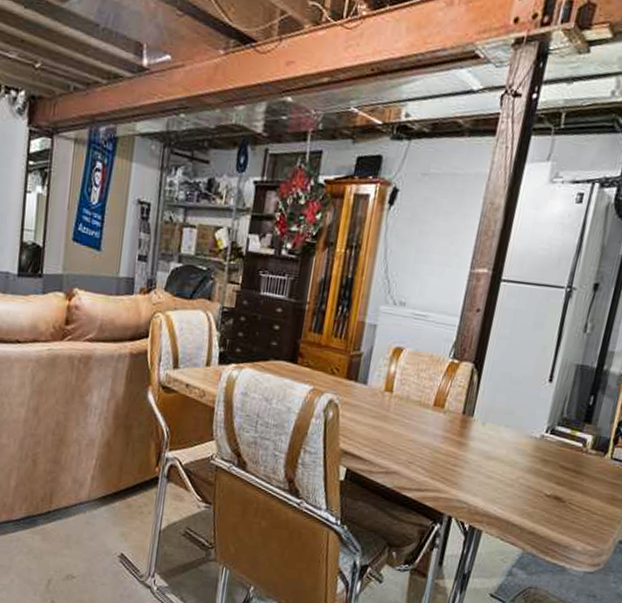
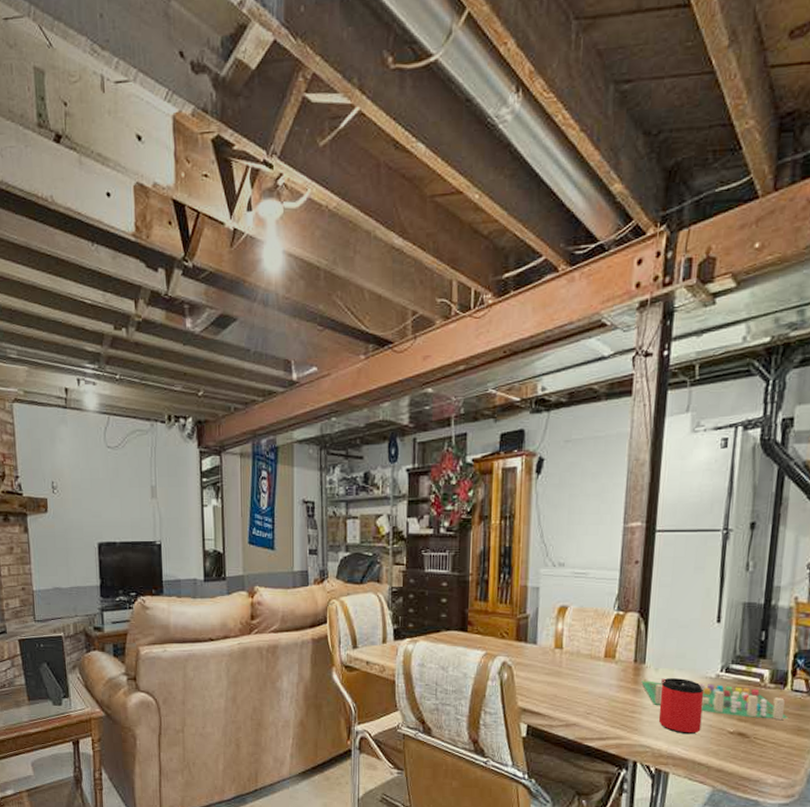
board game: none [467,431,604,487] -> present [641,678,788,720]
can: none [478,434,528,494] -> present [658,678,704,735]

